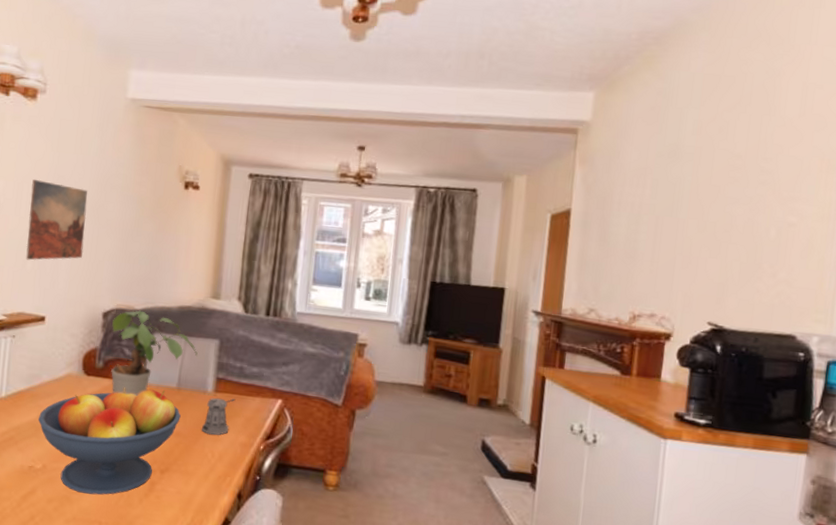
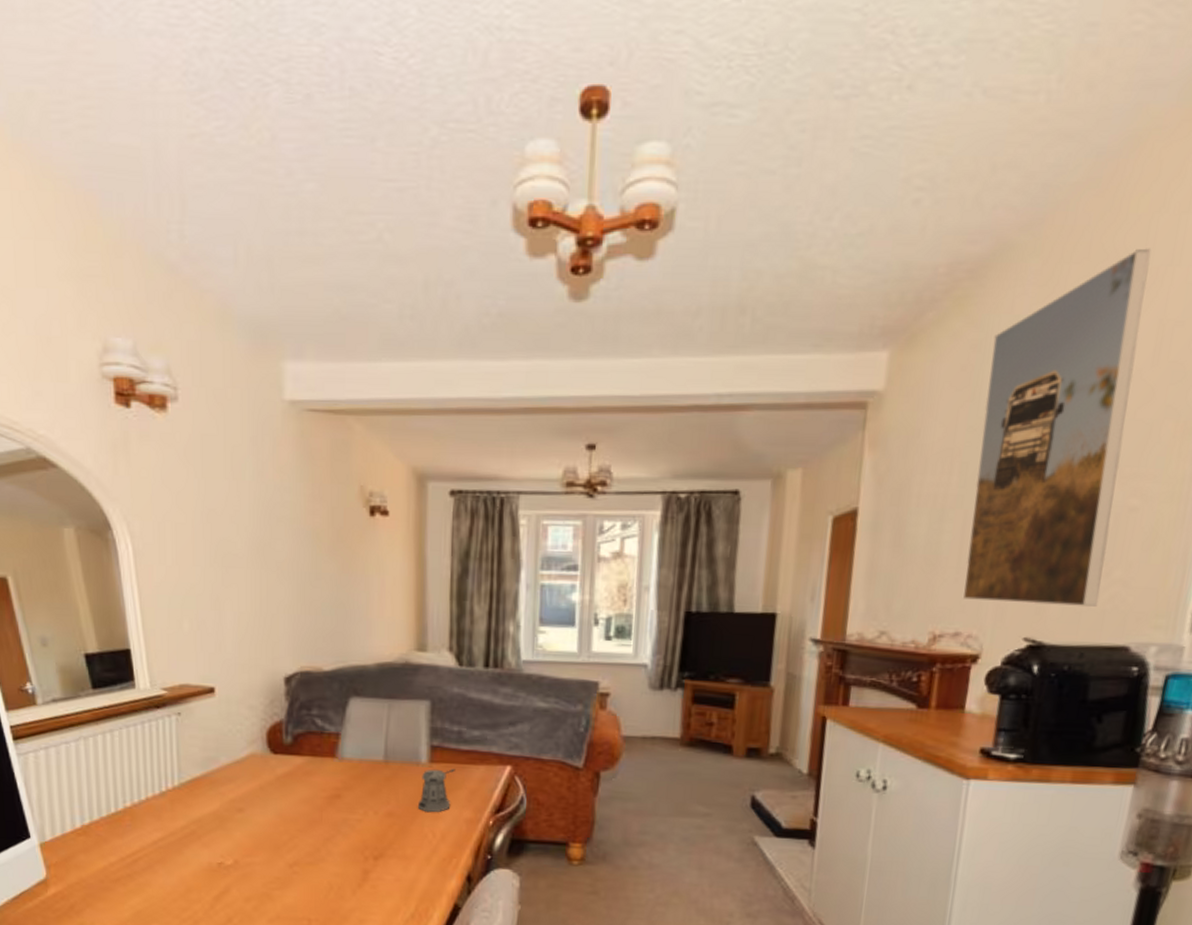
wall art: present [26,179,88,260] -> none [176,516,252,620]
fruit bowl: present [38,387,181,495] -> none [222,764,392,890]
potted plant: present [111,310,198,395] -> none [298,672,405,773]
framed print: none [656,31,794,301] -> present [962,248,1152,608]

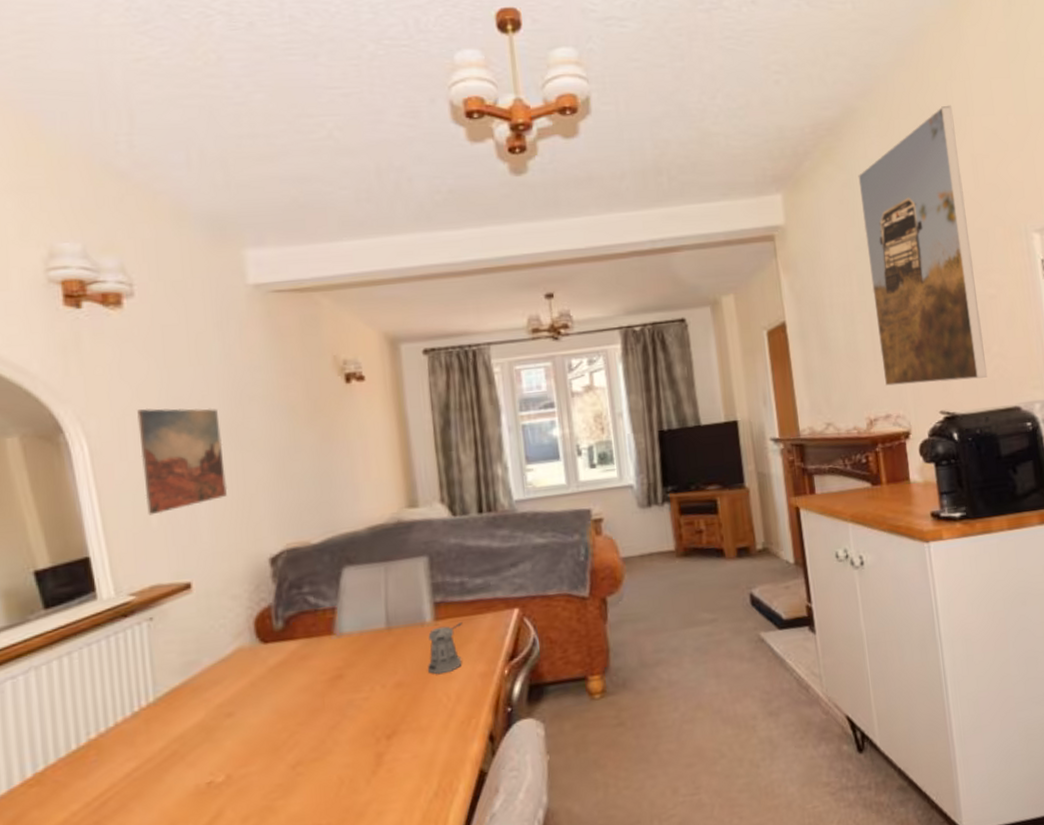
wall art: none [176,516,252,620] -> present [137,408,228,515]

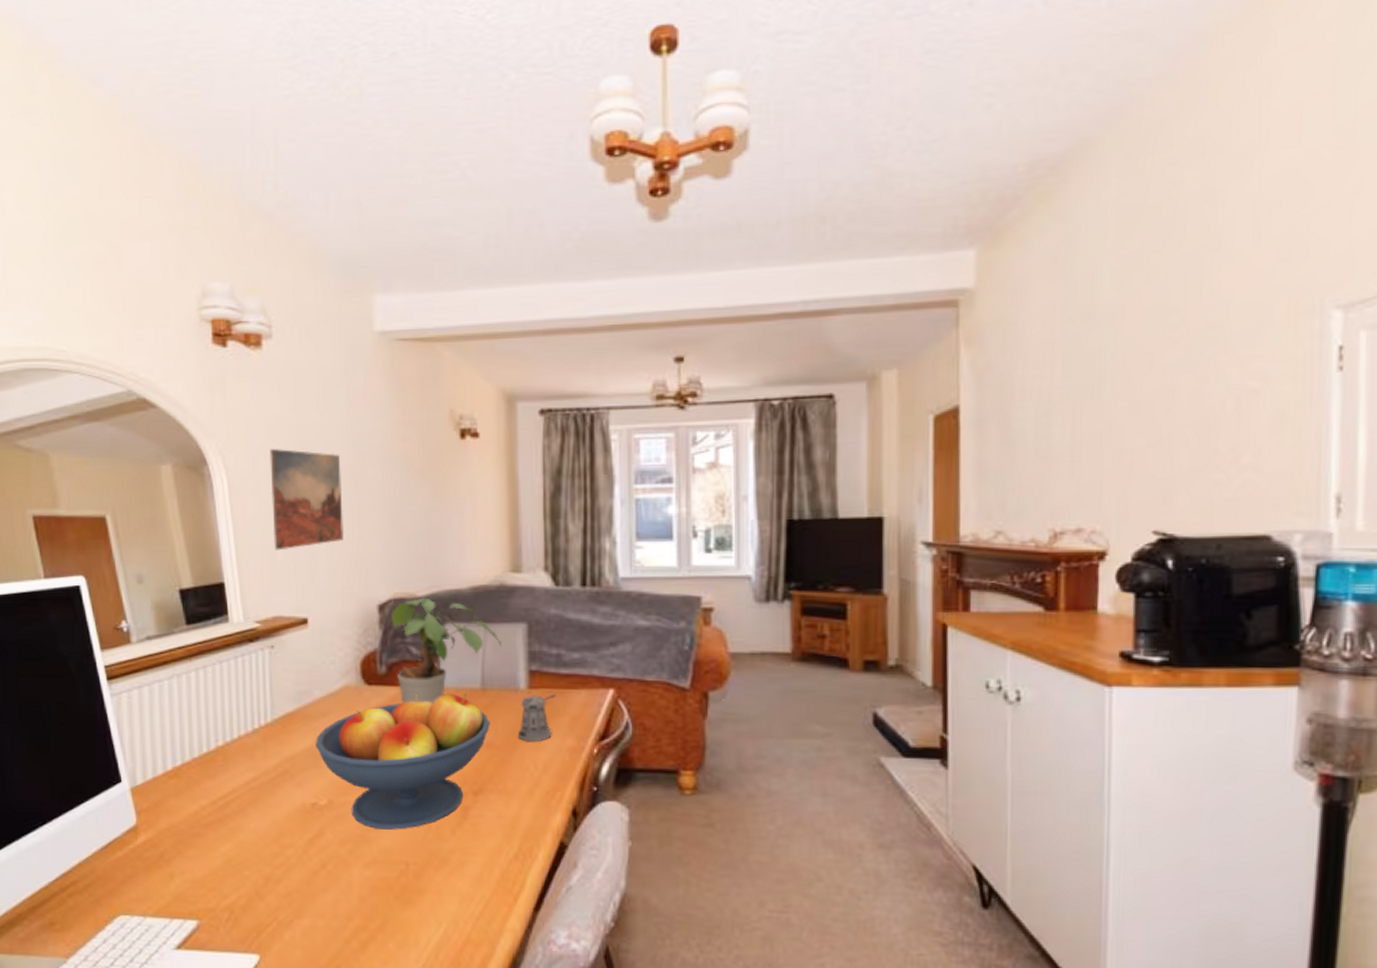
fruit bowl: none [208,636,399,797] -> present [316,693,490,830]
potted plant: none [285,544,404,657] -> present [391,597,502,704]
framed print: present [858,105,988,386] -> none [1080,134,1236,496]

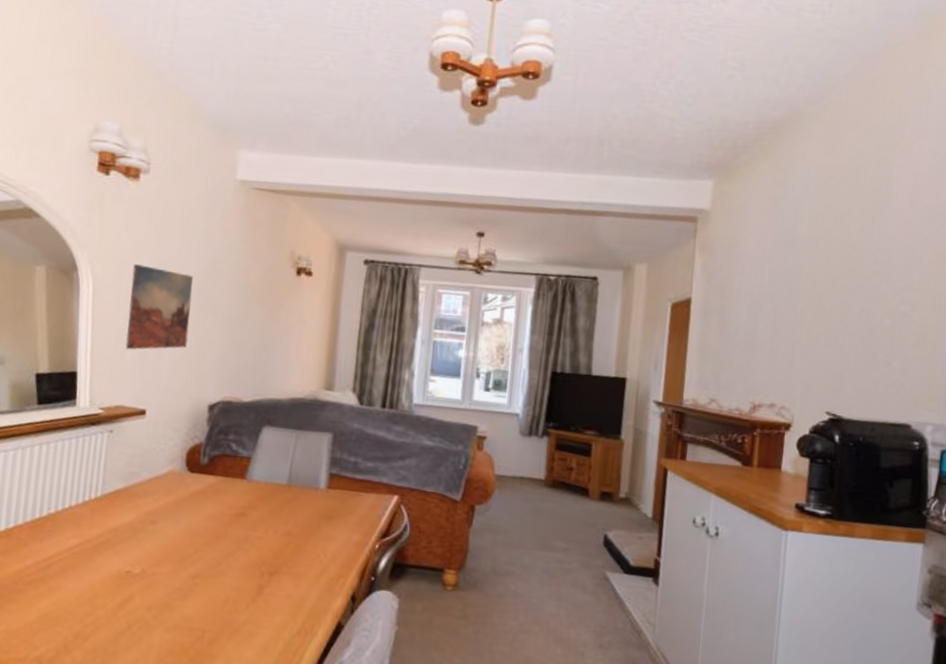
fruit bowl: present [316,693,490,830] -> none [137,485,291,601]
potted plant: present [391,597,502,704] -> none [217,403,310,493]
pepper shaker: present [518,694,556,742] -> none [313,494,350,535]

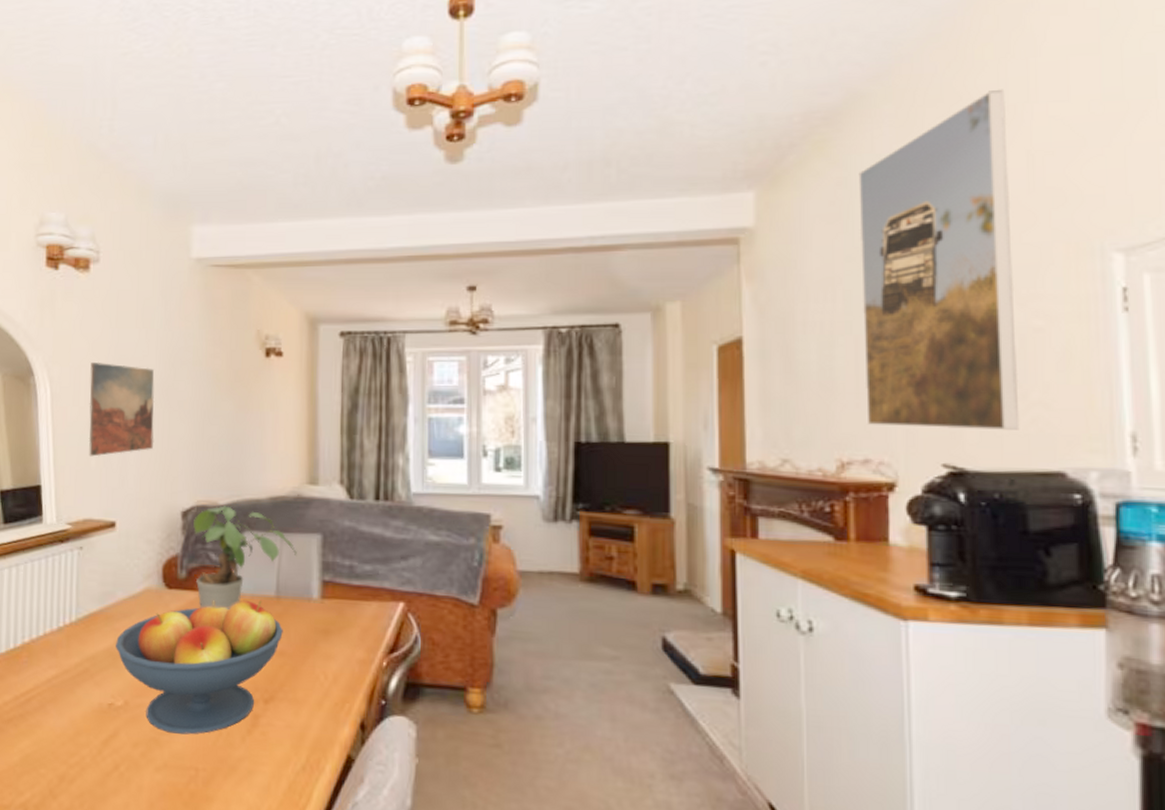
fruit bowl: none [137,485,291,601] -> present [116,600,283,735]
potted plant: none [217,403,310,493] -> present [193,506,297,609]
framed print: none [776,123,904,390] -> present [858,89,1020,431]

